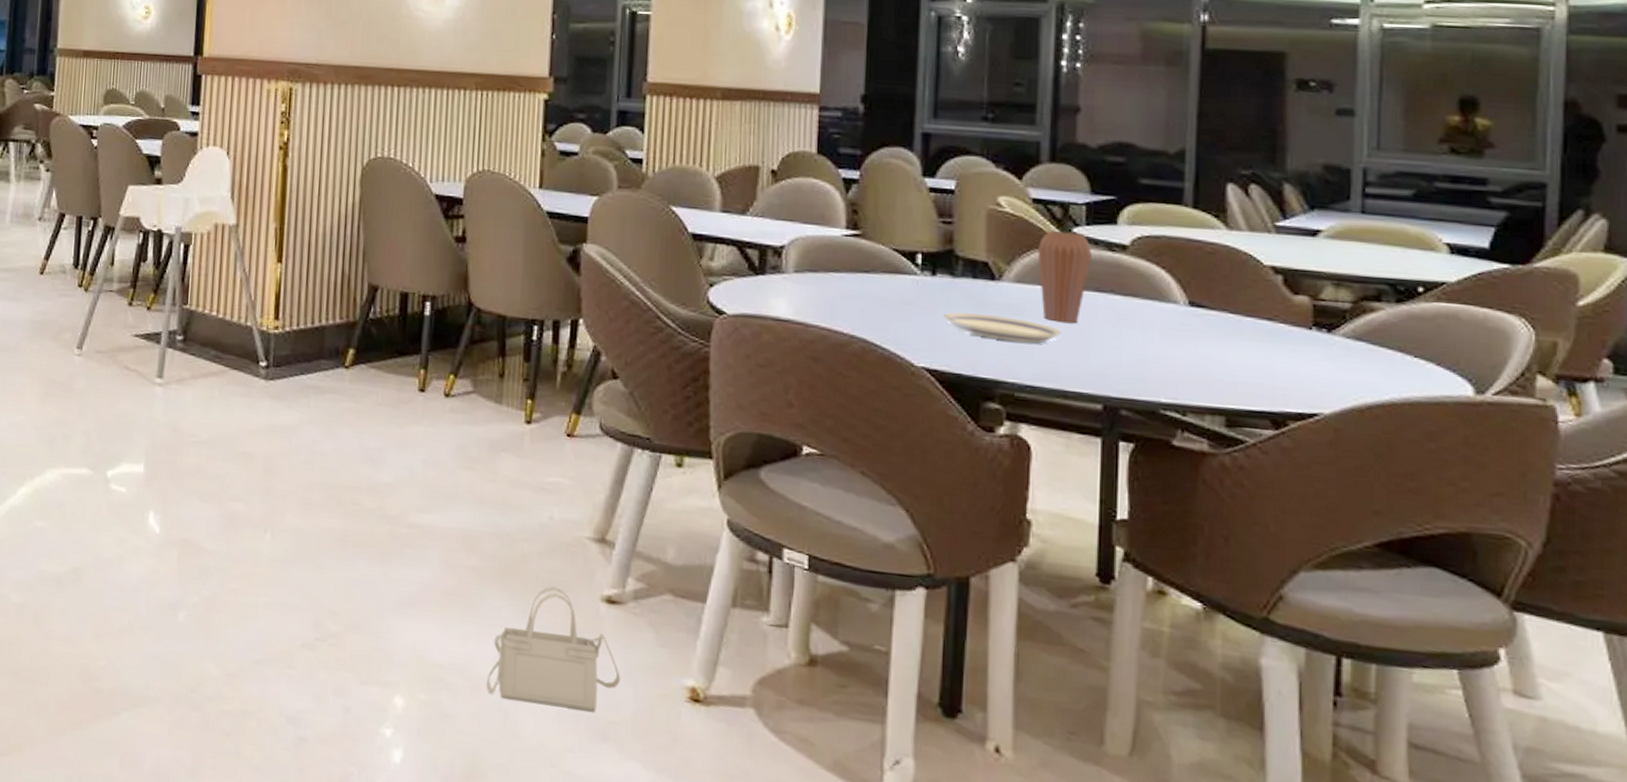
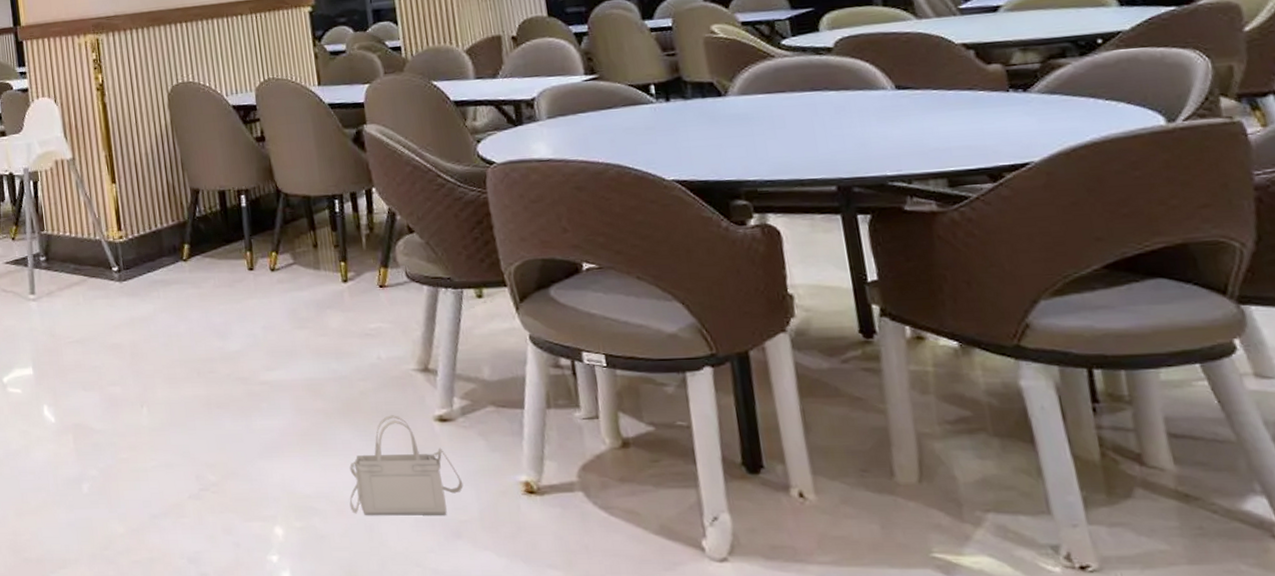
plate: present [944,312,1061,343] -> none [683,125,789,146]
vase: present [1037,231,1092,324] -> none [753,44,803,123]

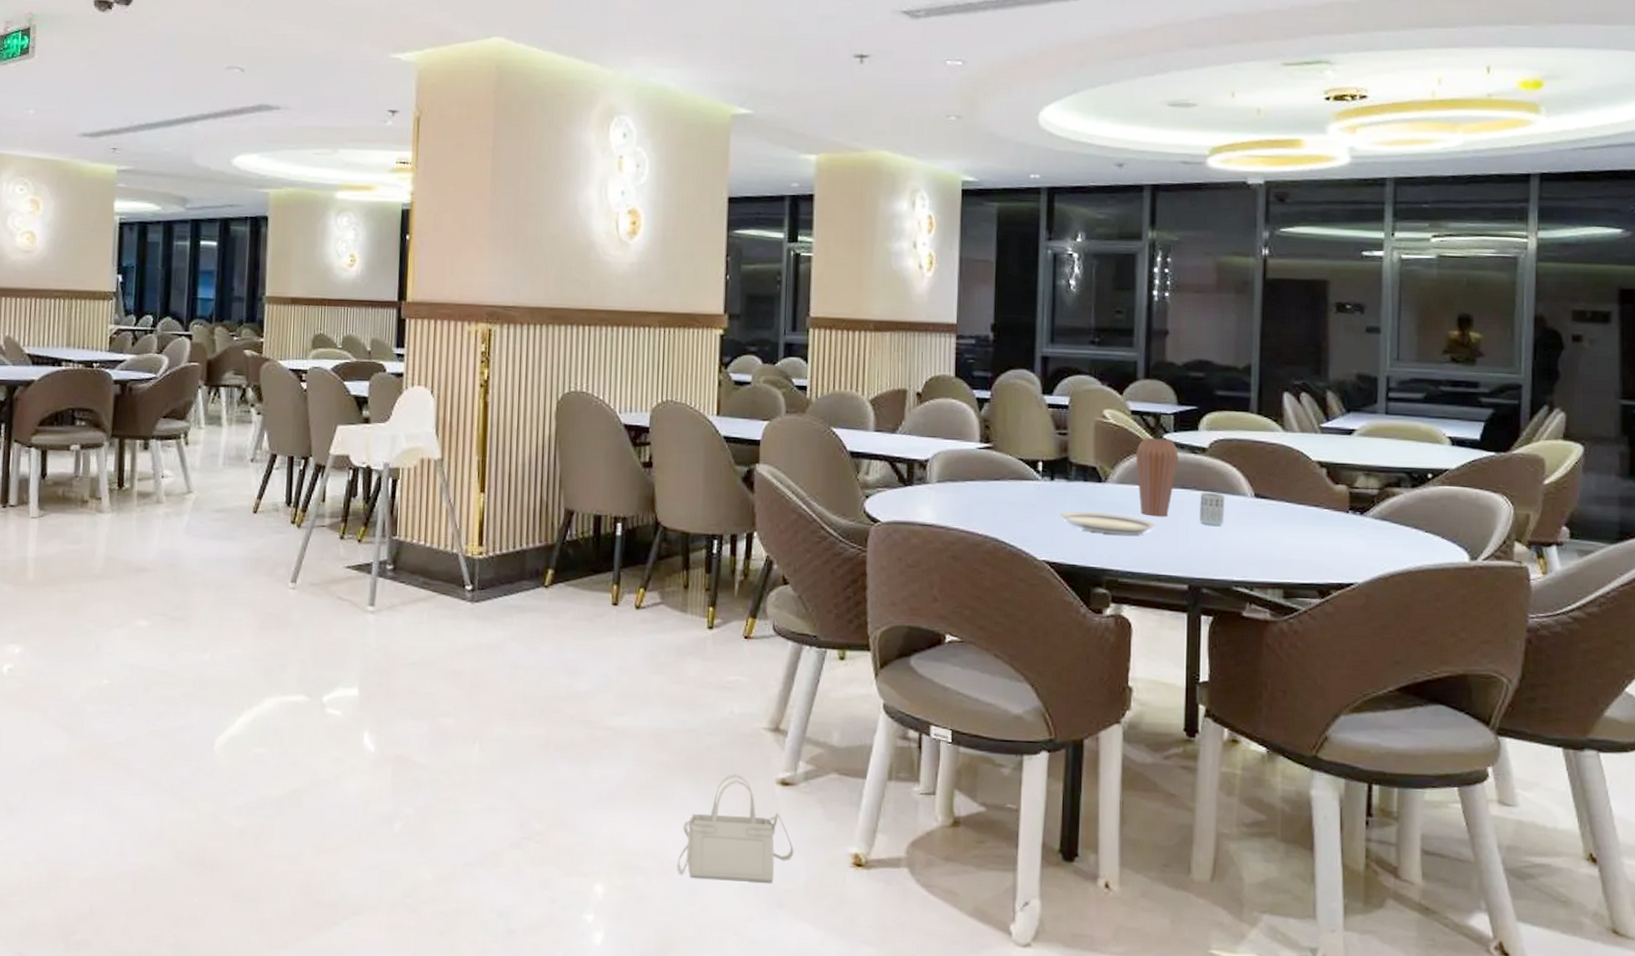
plate: none [683,125,789,146] -> present [1060,511,1155,535]
vase: none [753,44,803,123] -> present [1135,438,1179,517]
cup: none [833,91,866,125] -> present [1200,492,1225,527]

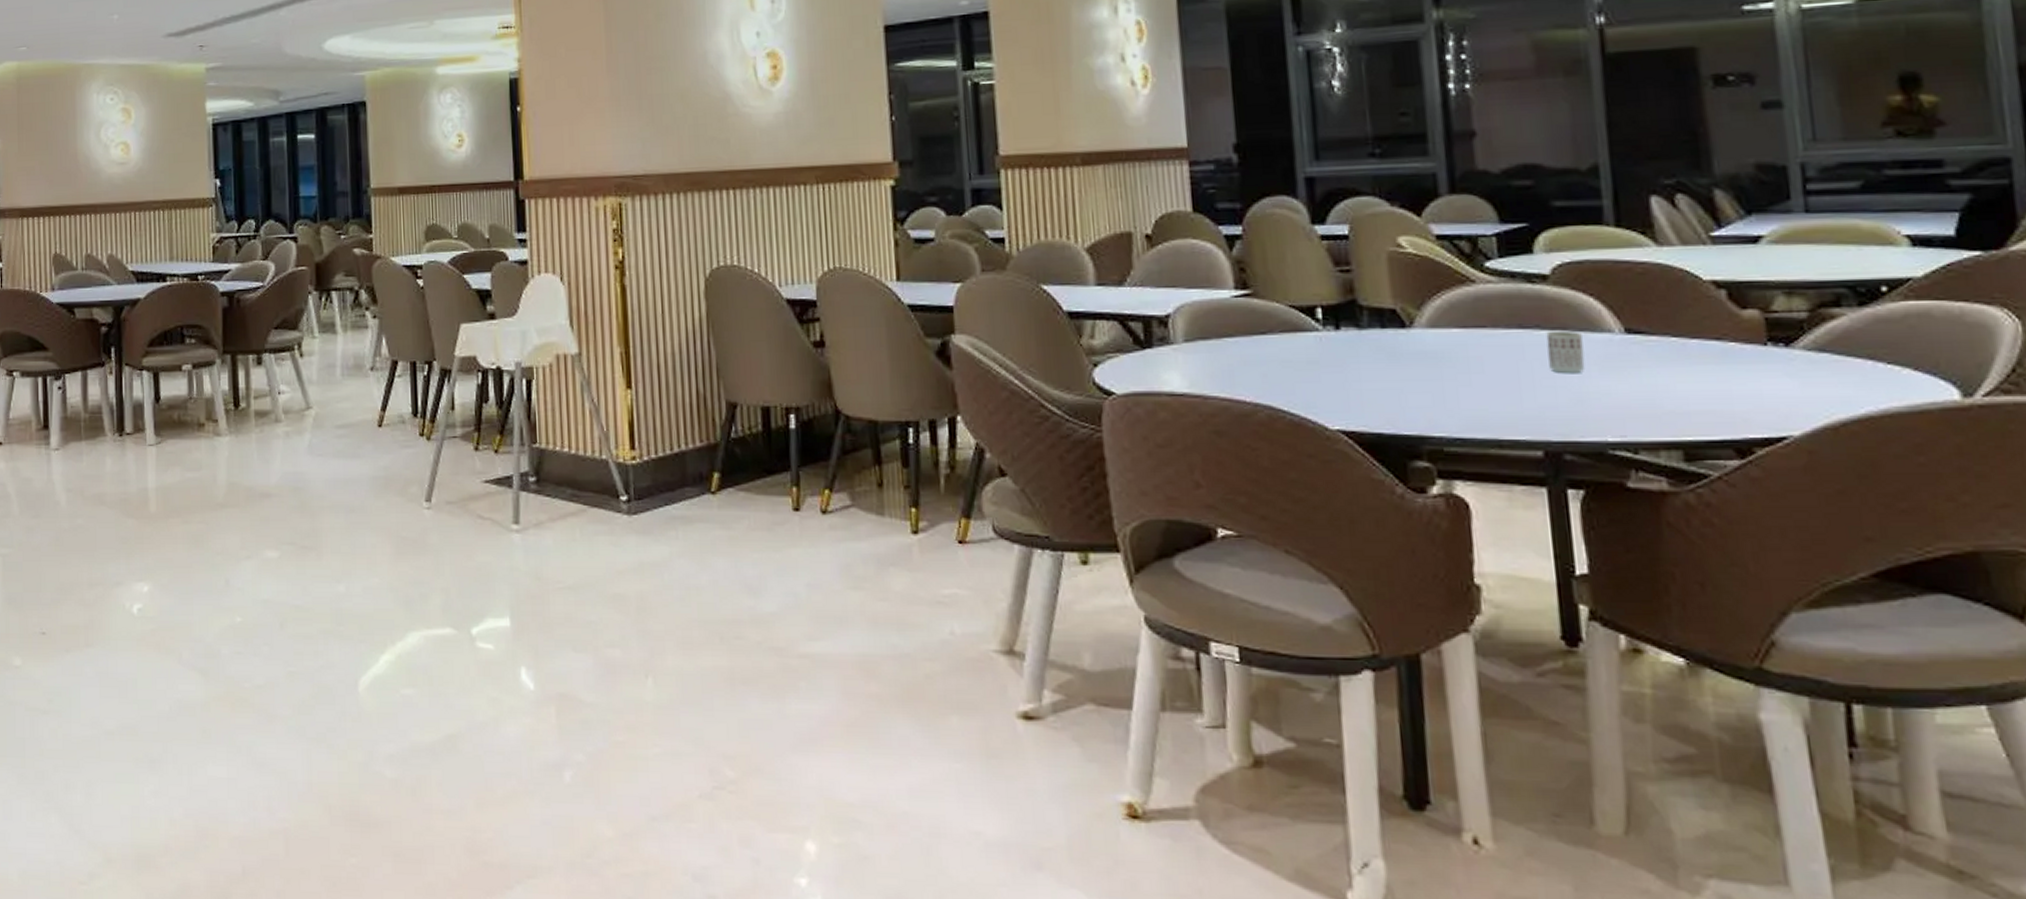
handbag: present [677,774,794,883] -> none [903,707,1049,840]
plate: present [1060,511,1155,535] -> none [1354,366,1487,392]
vase: present [1135,438,1179,517] -> none [1448,267,1510,367]

